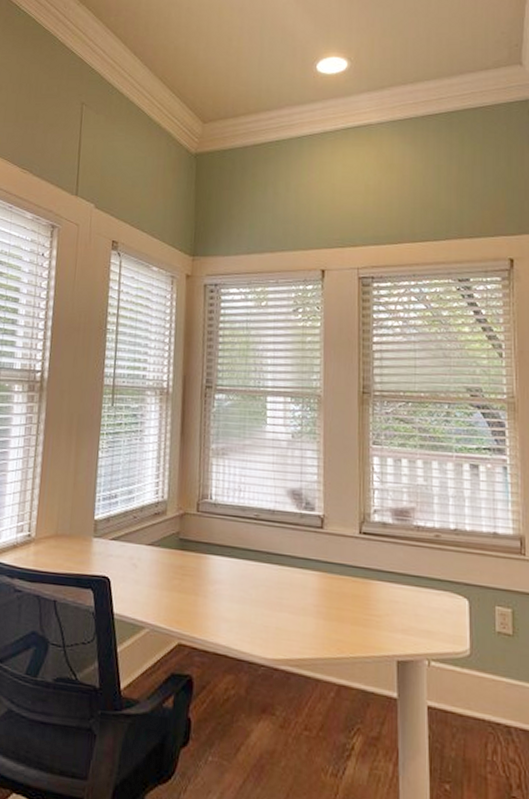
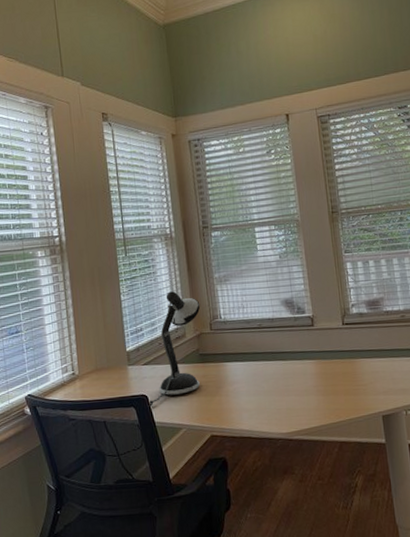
desk lamp: none [109,456,189,593] -> present [148,291,201,407]

